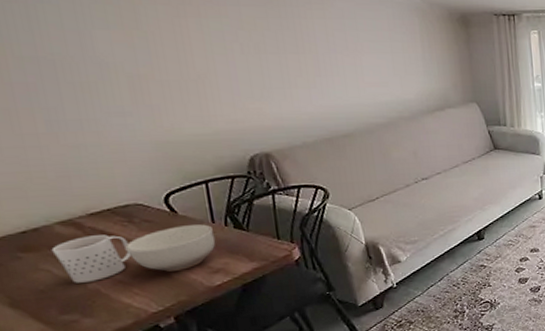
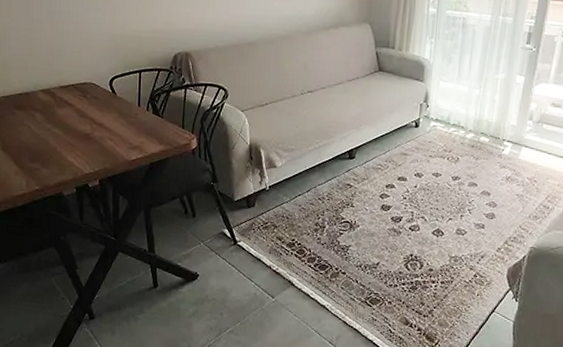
mug: present [51,234,132,283] -> none [33,103,81,141]
bowl: present [125,223,216,272] -> none [78,104,138,143]

